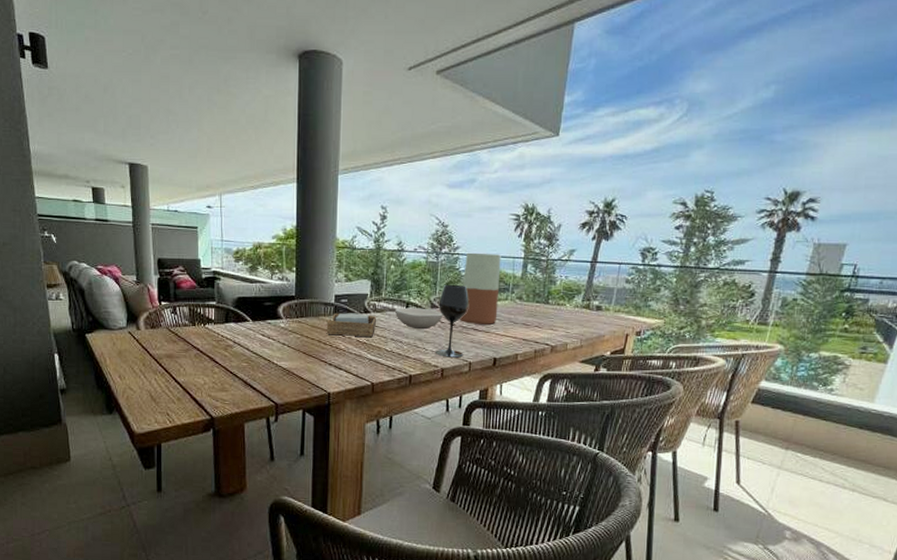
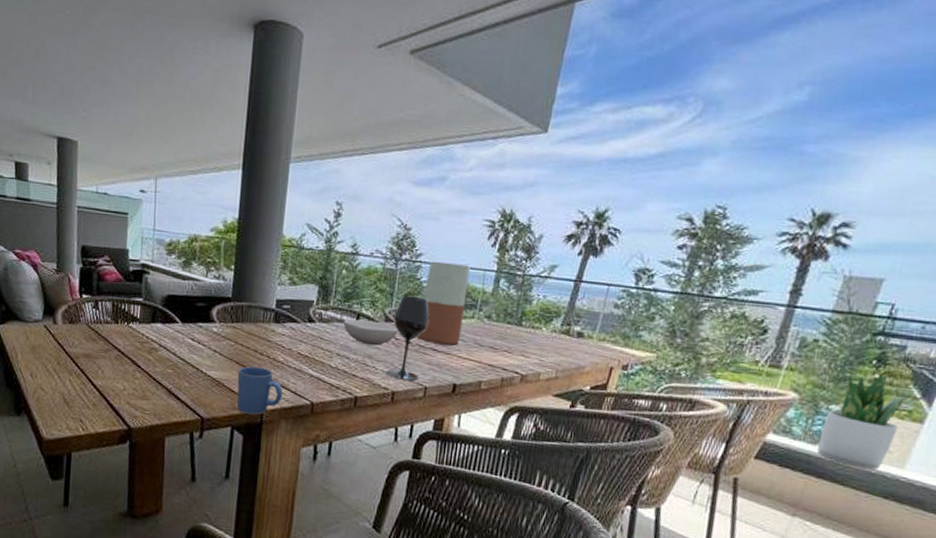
mug: none [305,355,347,399] -> present [237,366,283,416]
napkin holder: present [326,313,377,338] -> none [264,319,323,351]
planter: none [803,324,879,405] -> present [817,374,916,470]

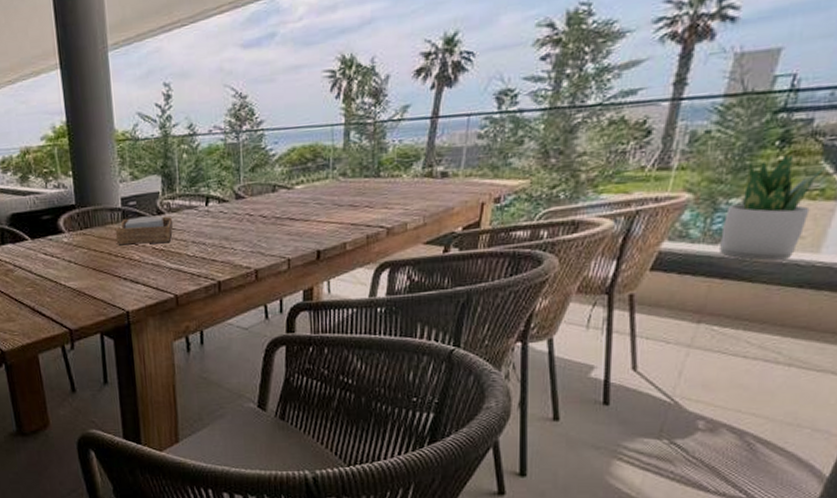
mug: present [237,366,283,416] -> none [96,269,146,319]
napkin holder: none [264,319,323,351] -> present [115,216,174,245]
bowl: present [343,318,399,346] -> none [192,200,251,227]
wineglass: present [387,295,429,381] -> none [244,167,281,256]
vase: present [416,260,470,346] -> none [271,123,318,213]

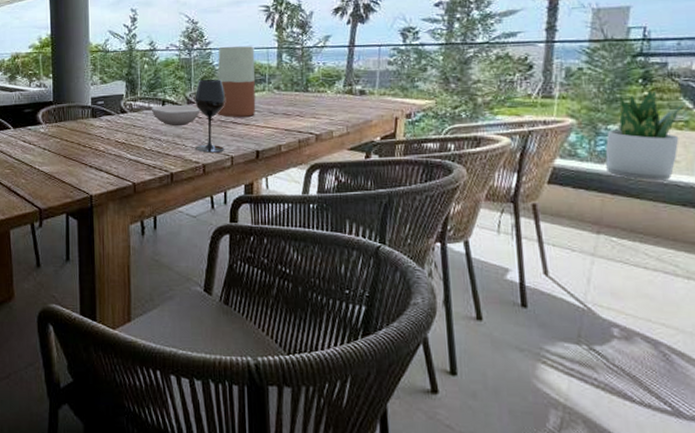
napkin holder: present [115,216,174,245] -> none [85,114,134,138]
bowl: none [192,200,251,227] -> present [151,104,200,127]
wineglass: none [244,167,281,256] -> present [194,79,225,153]
vase: none [271,123,318,213] -> present [217,46,256,117]

